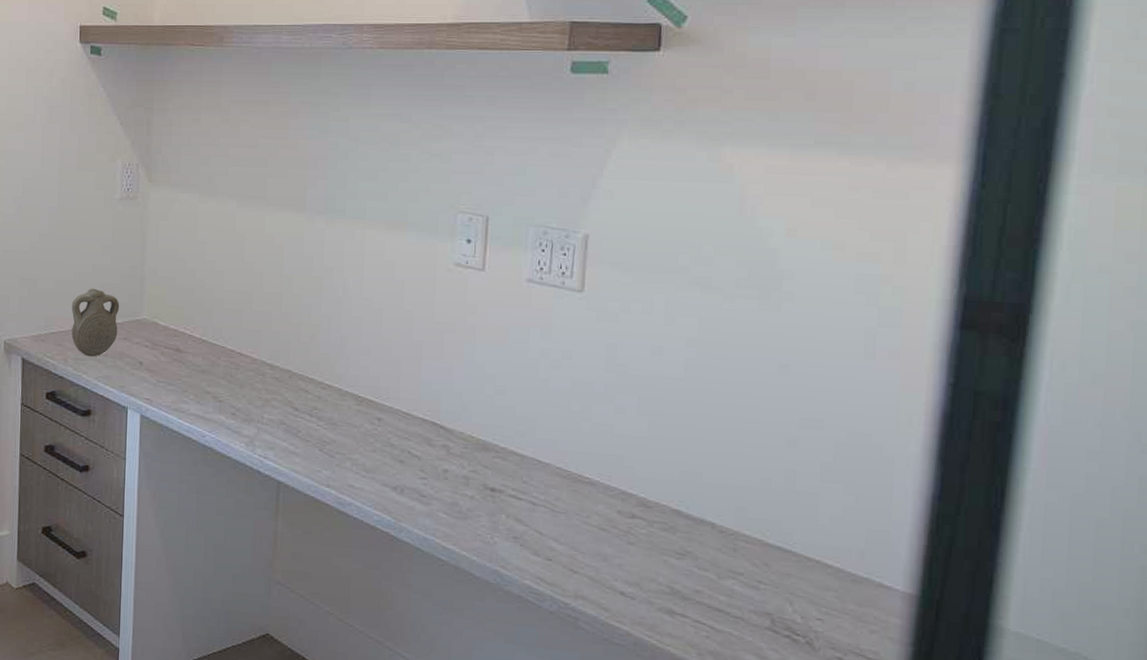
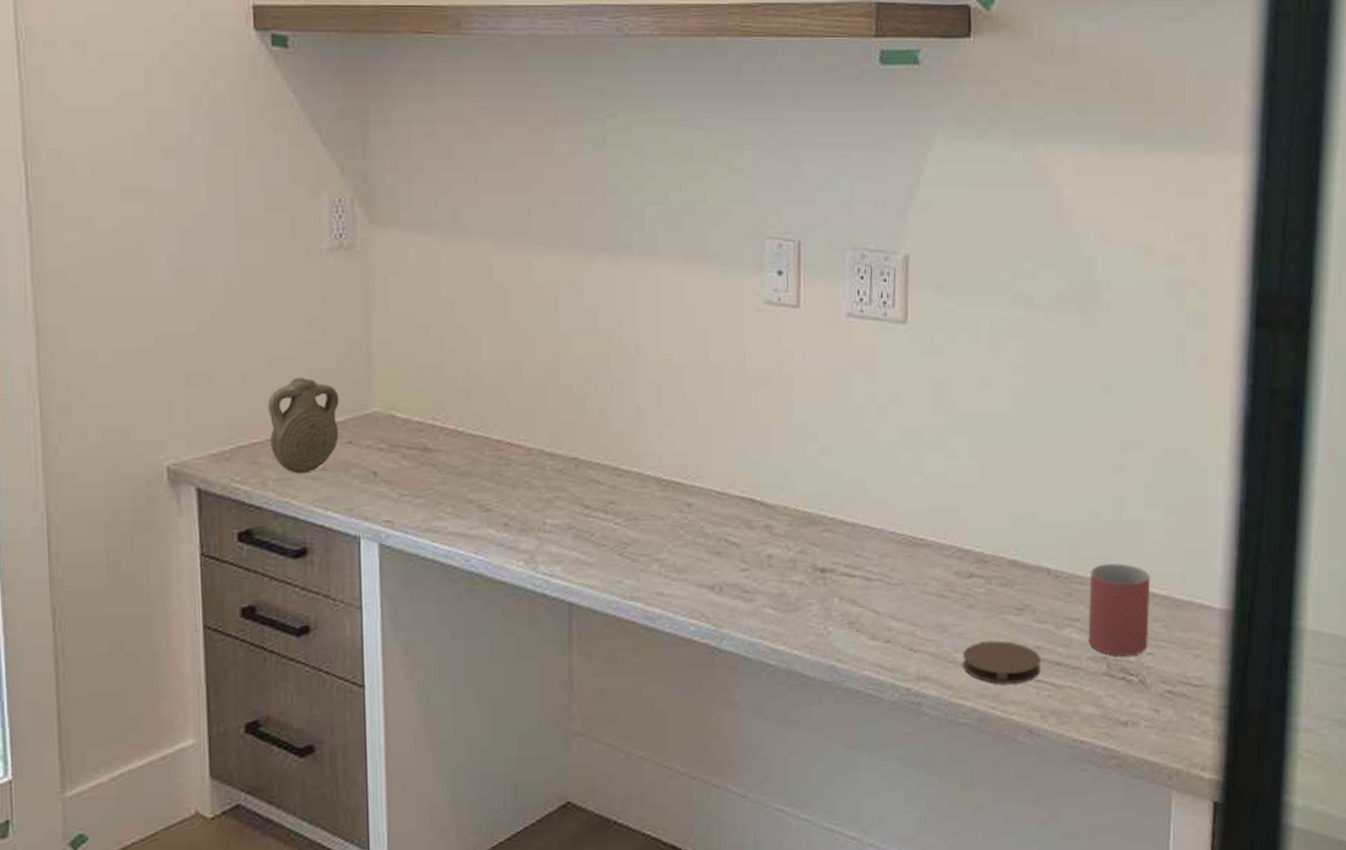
coaster: none [621,576,700,620] -> present [963,640,1041,684]
mug: none [751,528,824,618] -> present [1088,563,1151,657]

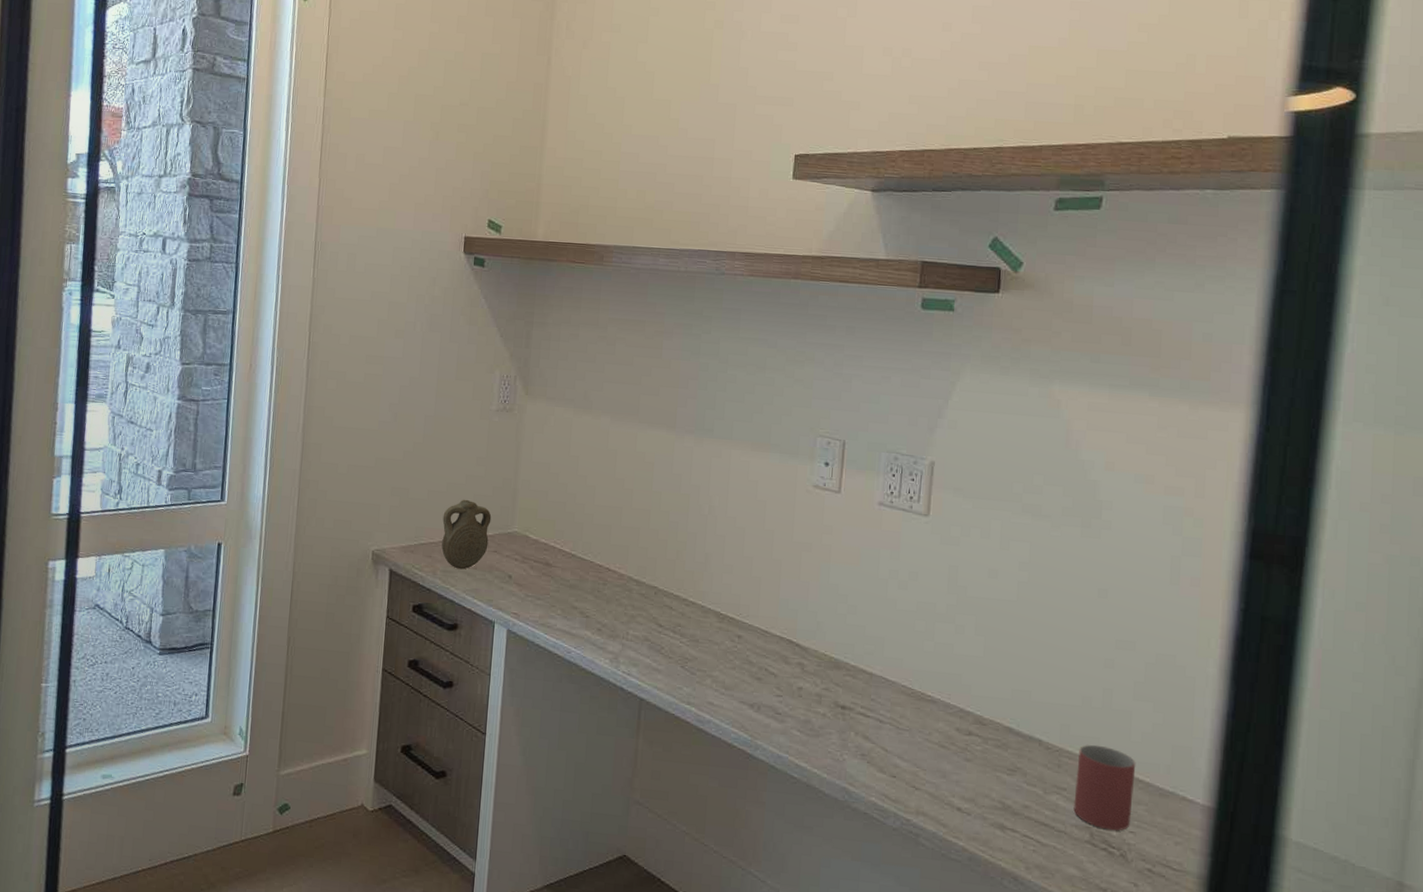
coaster: present [963,640,1041,684] -> none [958,792,1028,835]

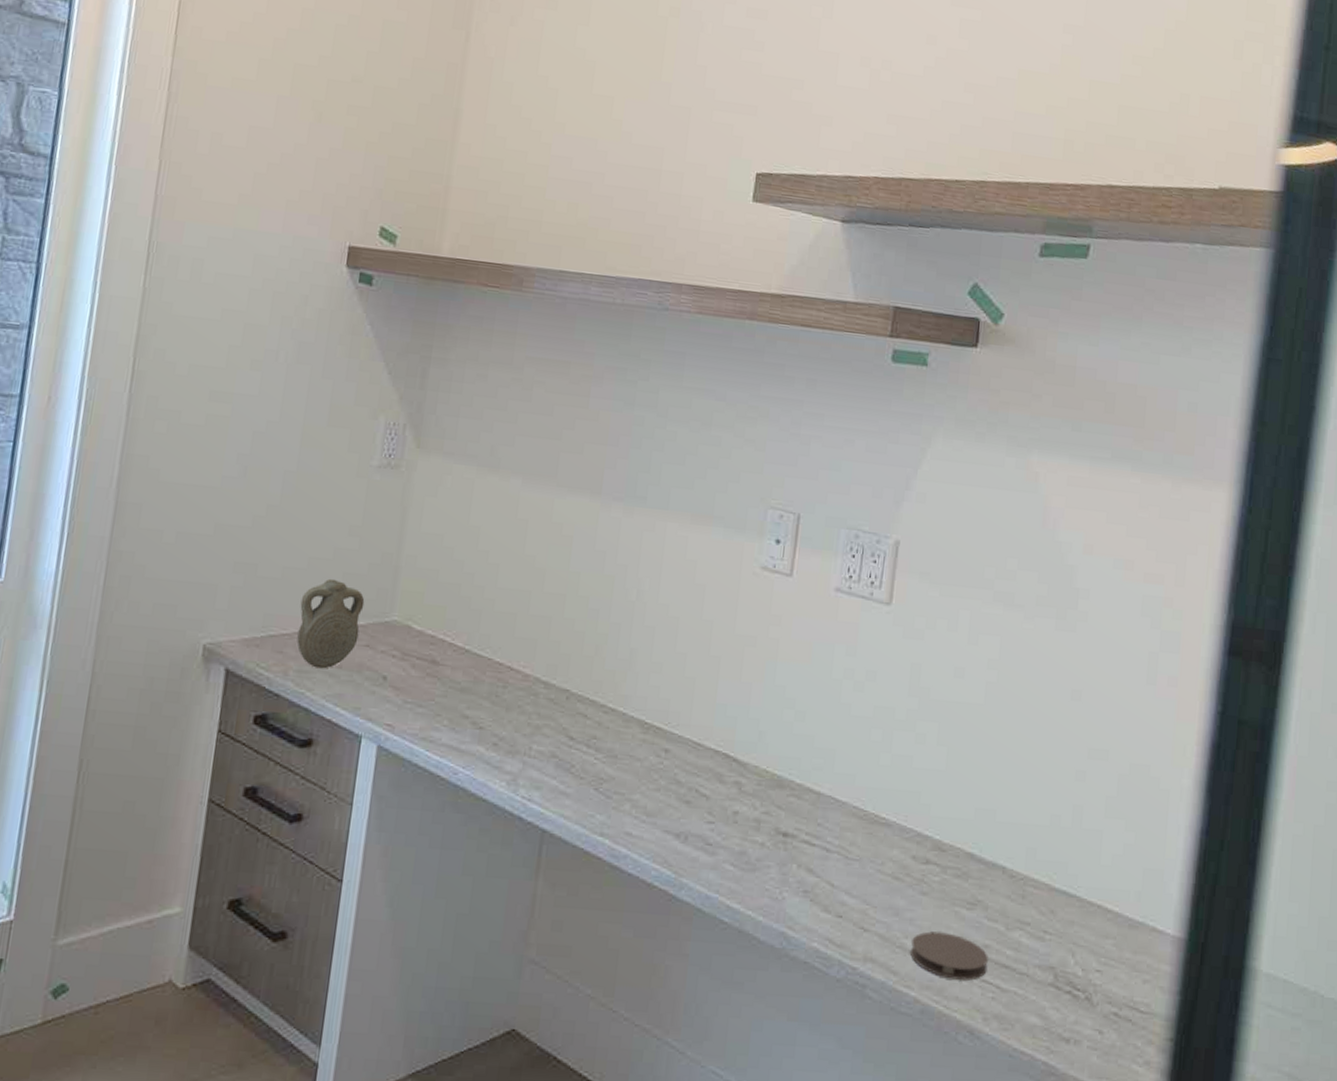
coaster: none [958,792,1028,835] -> present [910,931,988,981]
mug: present [1073,744,1136,831] -> none [1037,870,1105,970]

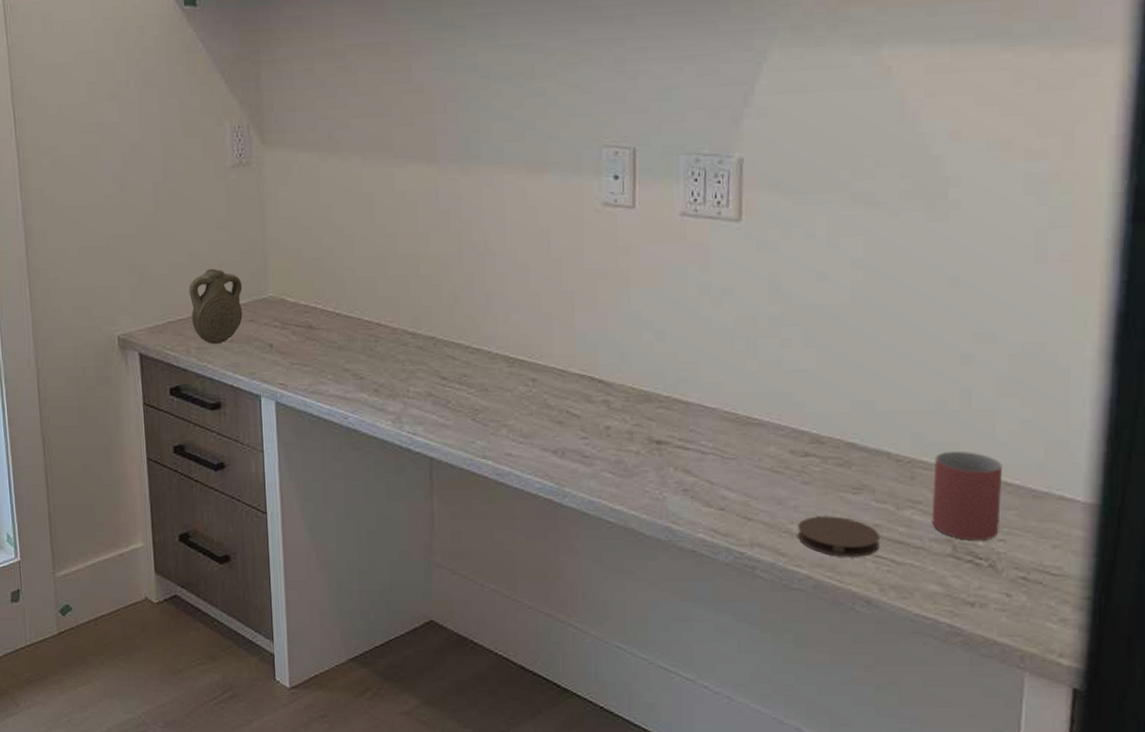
mug: none [1037,870,1105,970] -> present [932,451,1003,541]

